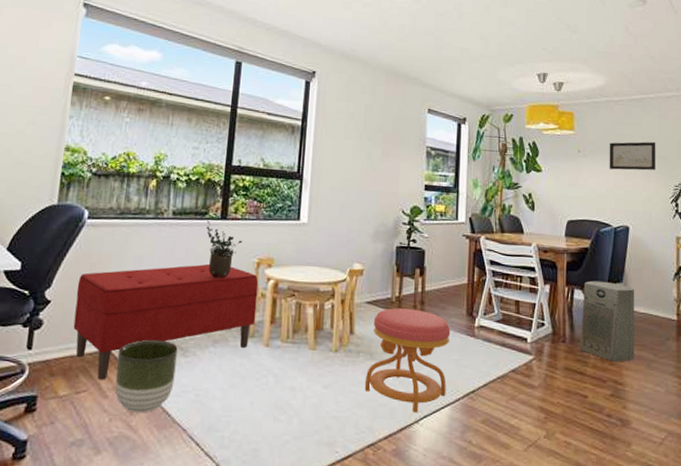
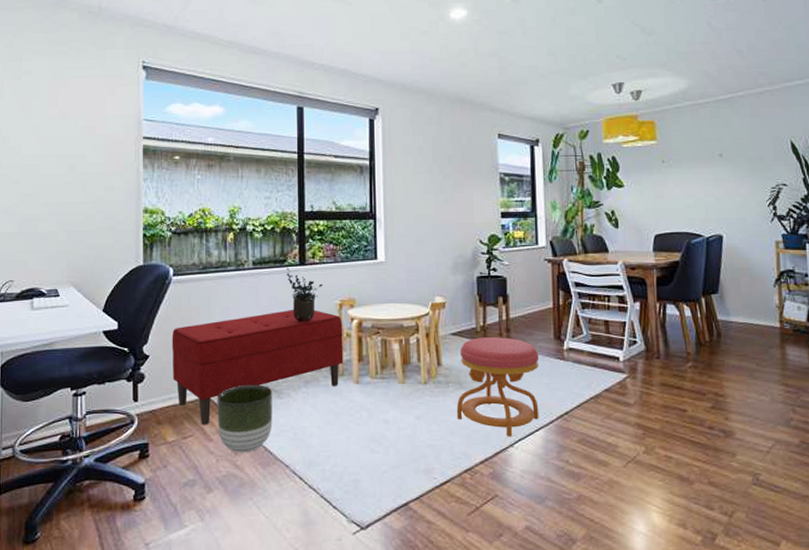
air purifier: present [579,280,635,362] -> none [675,294,735,374]
wall art: present [609,141,656,171] -> none [695,142,750,177]

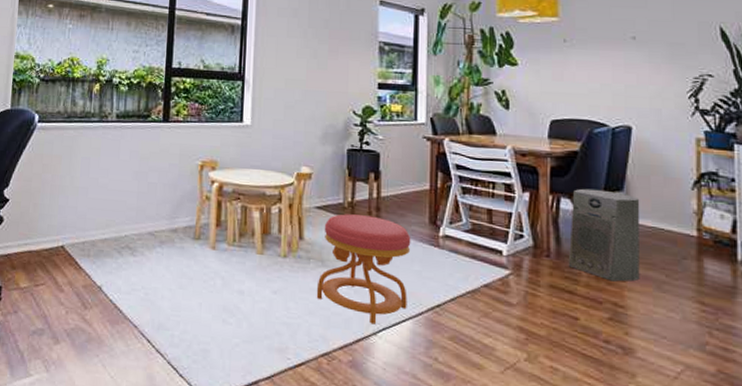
bench: present [171,309,344,425] -> none [30,166,203,275]
planter: present [217,384,273,453] -> none [70,238,126,308]
potted plant: present [287,268,322,322] -> none [149,124,185,181]
air purifier: none [675,294,735,374] -> present [568,188,640,282]

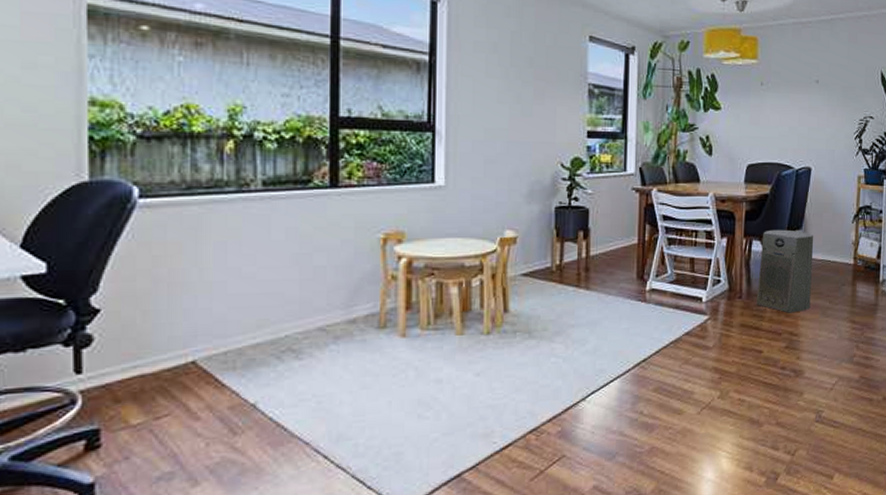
stool: present [316,214,411,325] -> none [523,277,620,390]

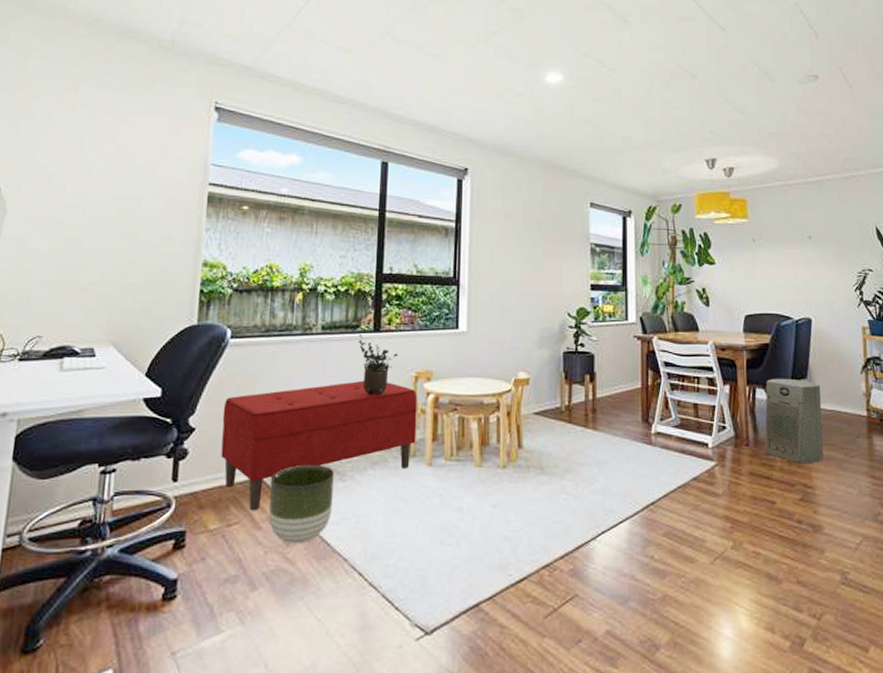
bench: none [136,244,387,400] -> present [221,380,418,511]
planter: none [207,343,288,432] -> present [269,464,334,544]
potted plant: none [312,191,361,262] -> present [359,334,398,396]

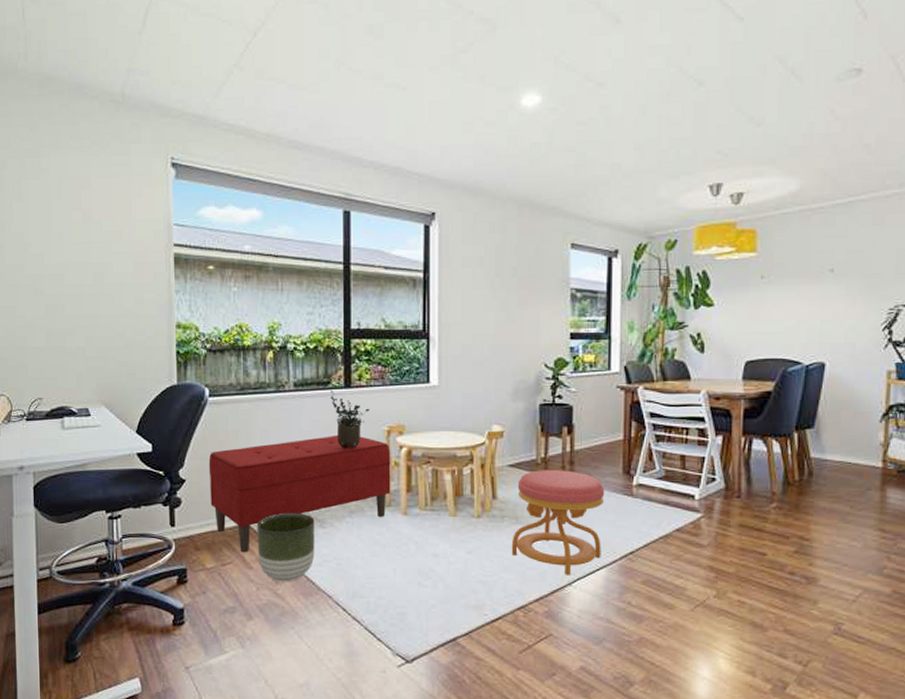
stool: none [536,418,626,529] -> present [511,470,605,575]
air purifier: present [764,378,824,464] -> none [758,428,830,516]

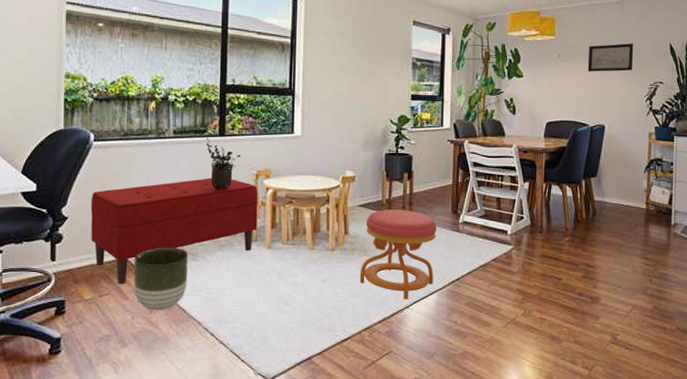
wall art: none [801,255,866,296] -> present [587,43,634,72]

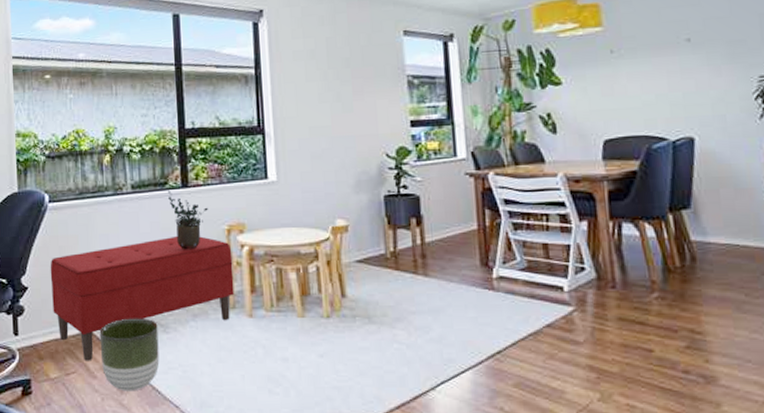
stool: present [359,209,437,300] -> none [365,264,465,379]
wall art: present [587,43,634,72] -> none [654,22,728,68]

